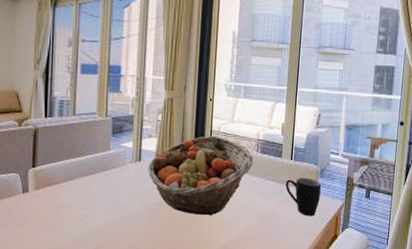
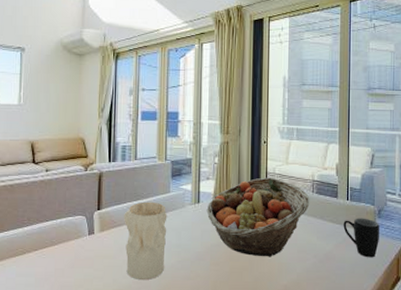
vase: none [60,159,107,239] -> present [124,202,167,281]

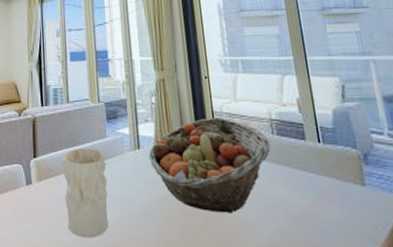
mug: present [343,218,379,258] -> none [318,164,373,217]

